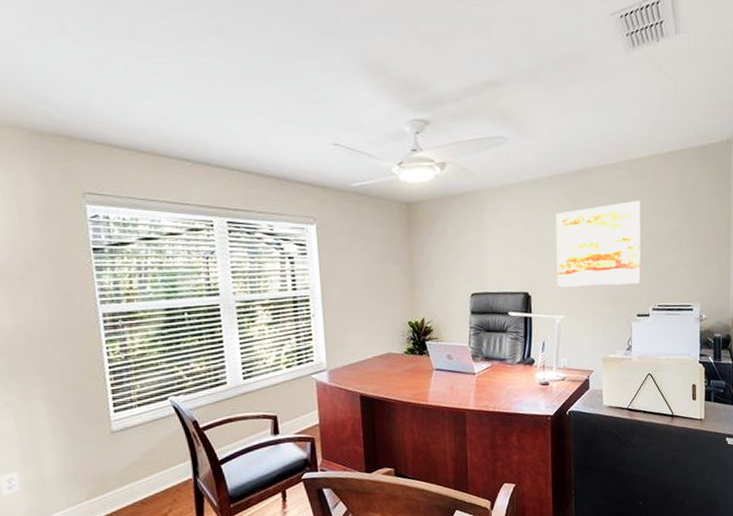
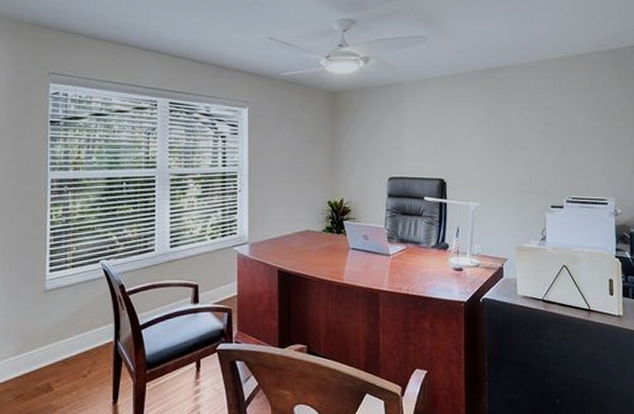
wall art: present [556,201,641,288] -> none [471,98,554,177]

